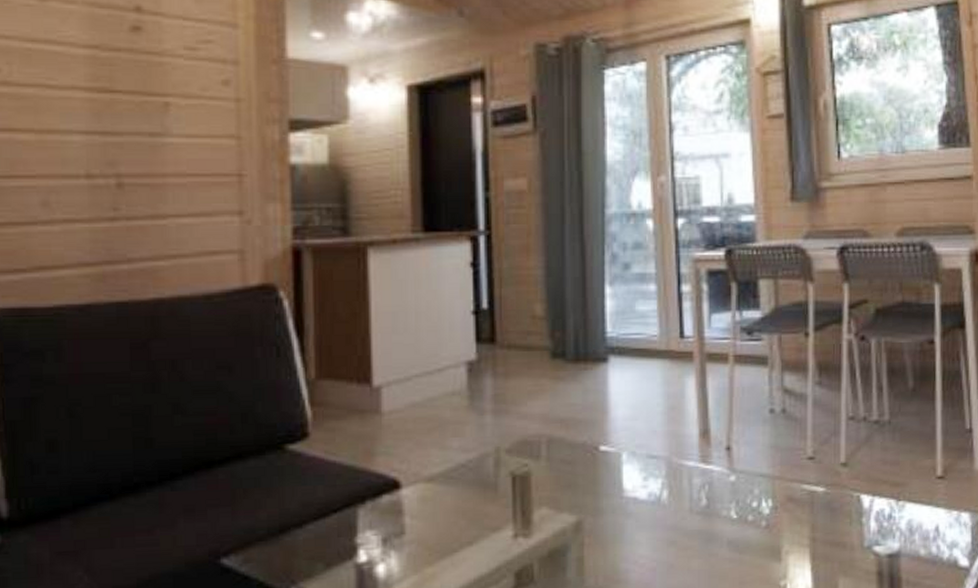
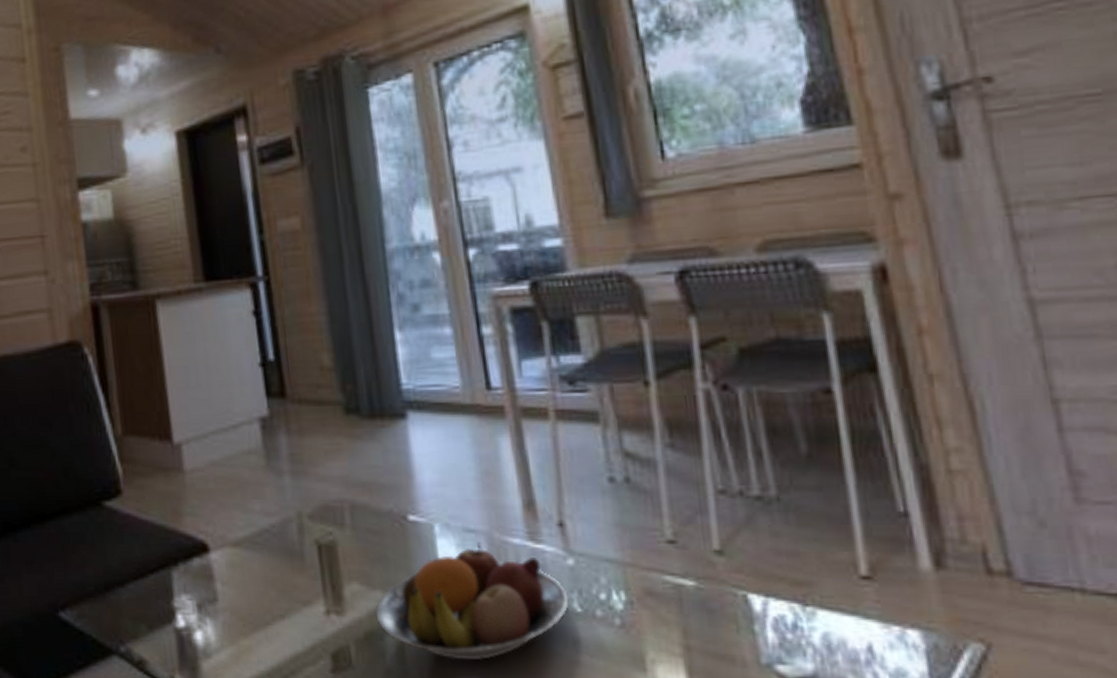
fruit bowl: none [561,466,728,567] -> present [375,542,569,661]

